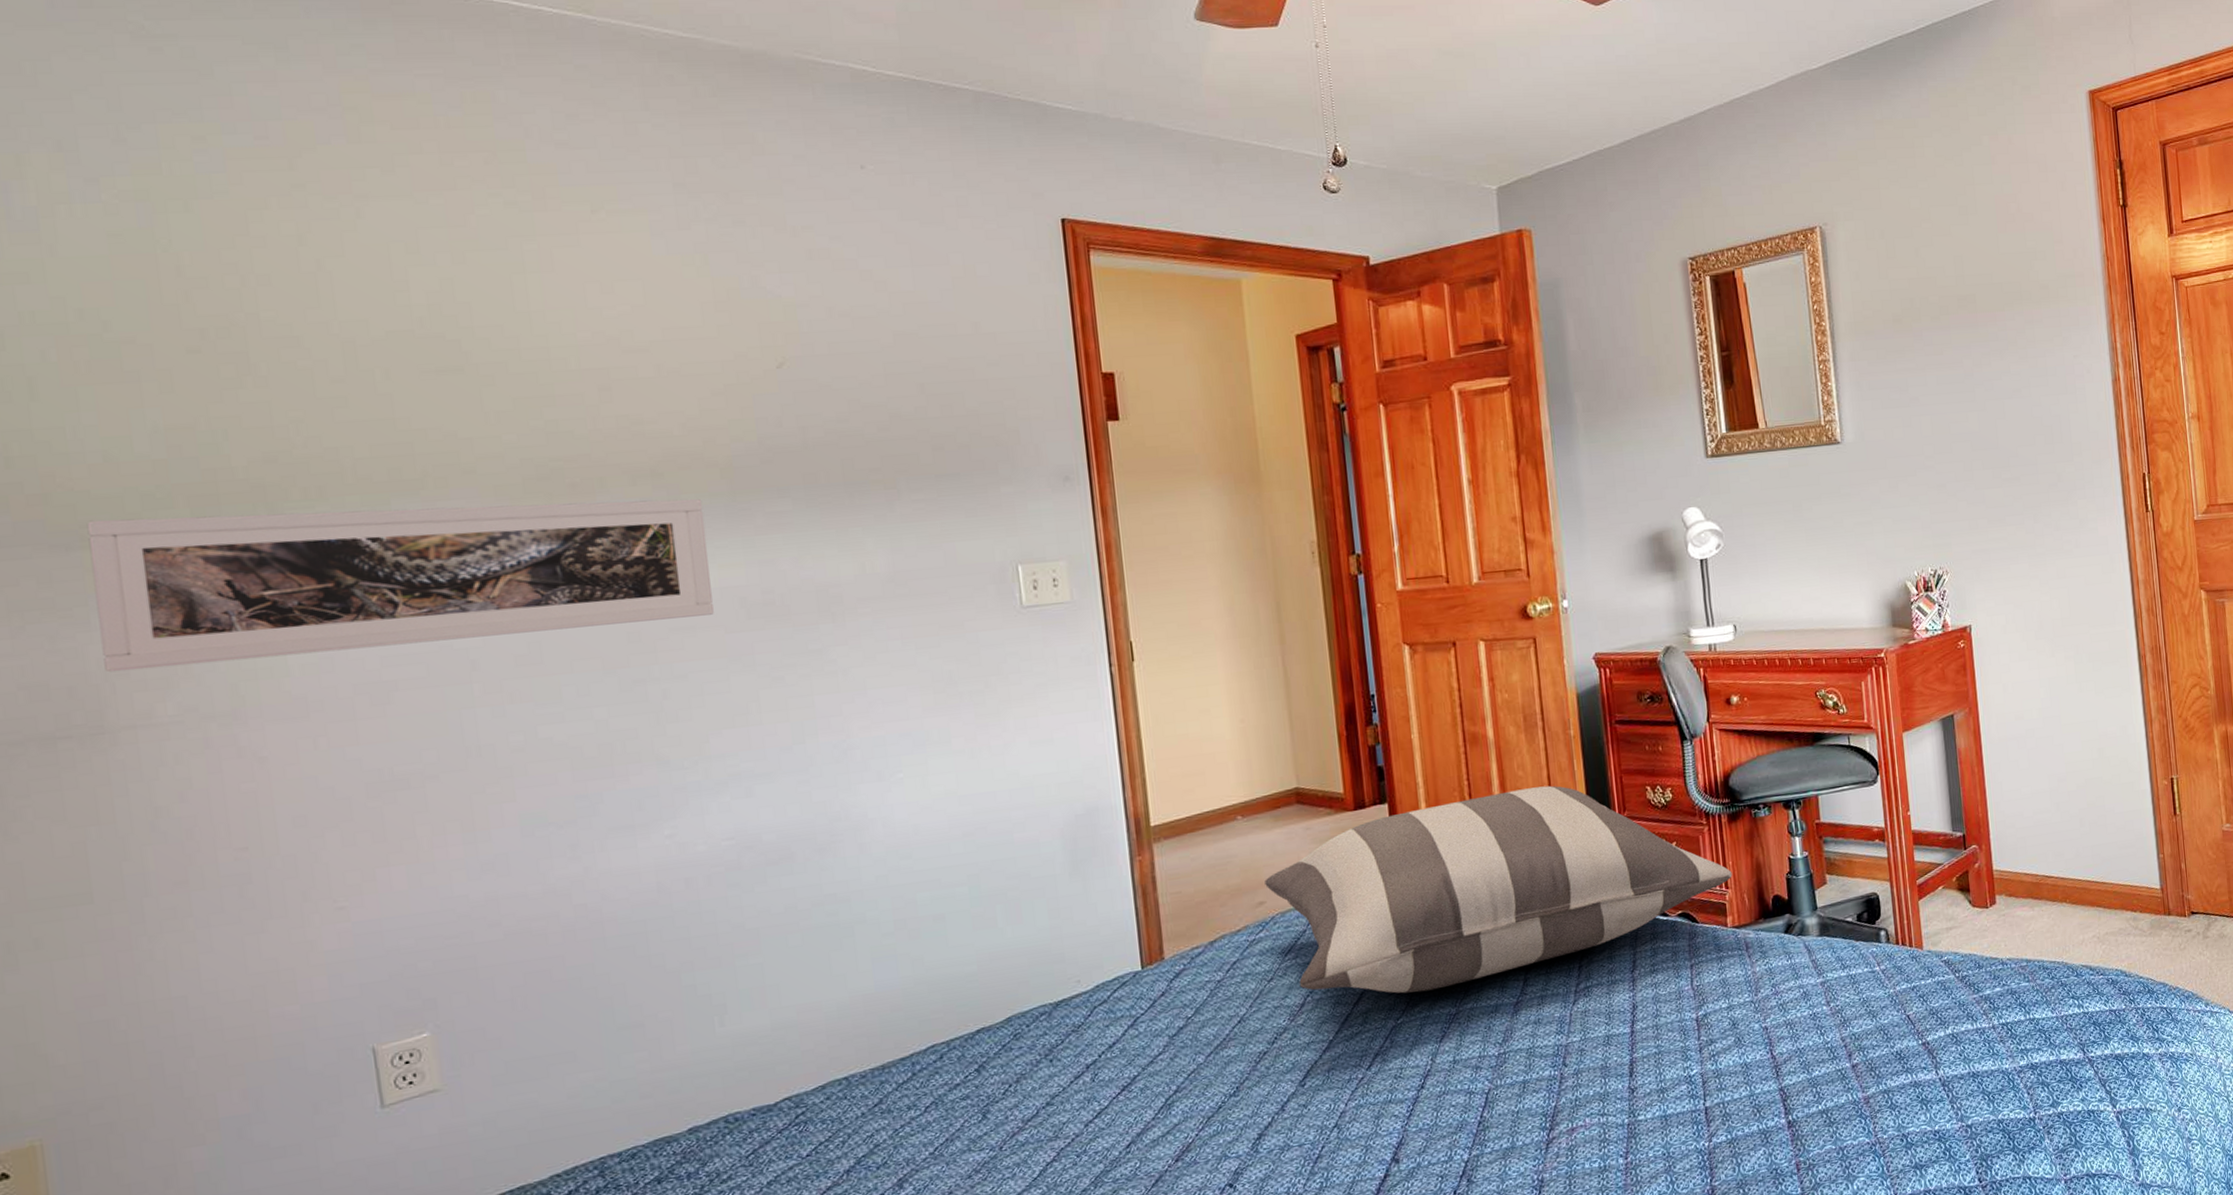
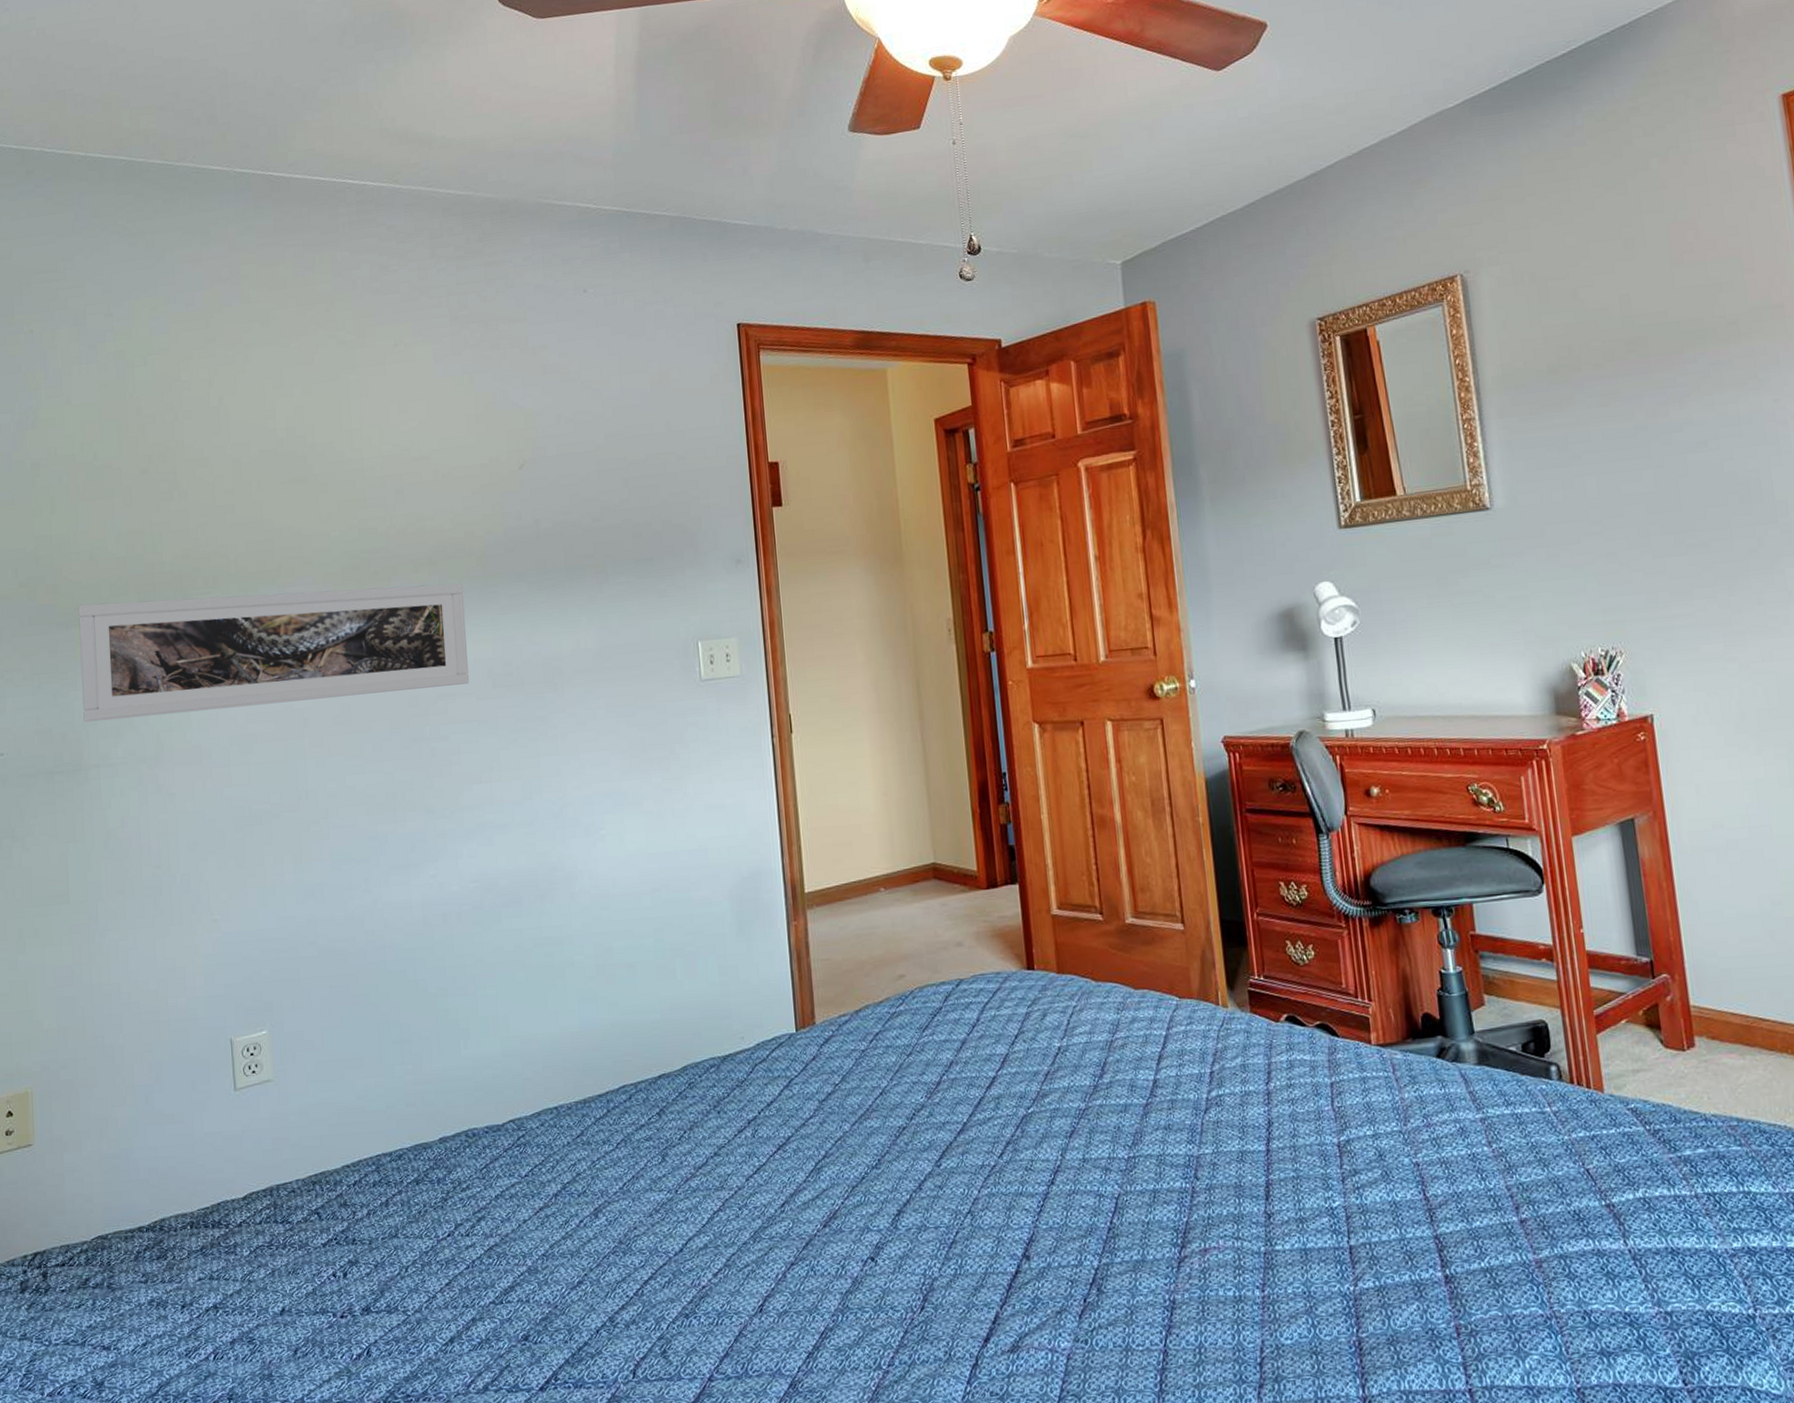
pillow: present [1265,785,1732,994] -> none [905,875,1376,1083]

